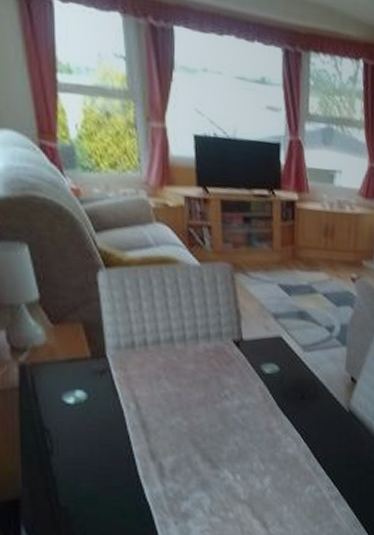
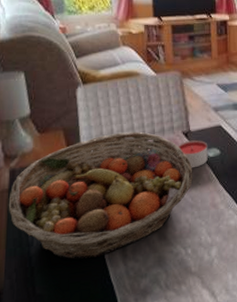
fruit basket: none [20,333,245,473] -> present [8,131,193,260]
candle: none [225,351,264,385] -> present [177,140,208,168]

